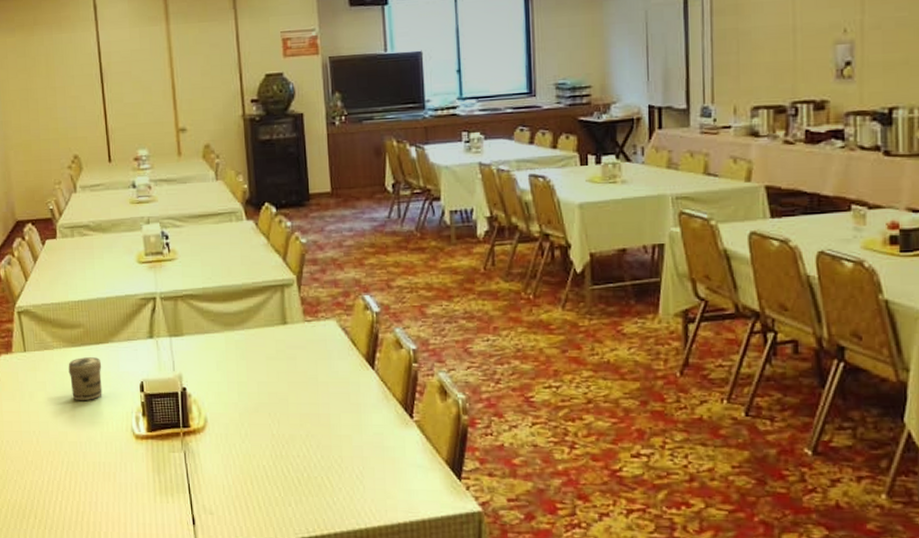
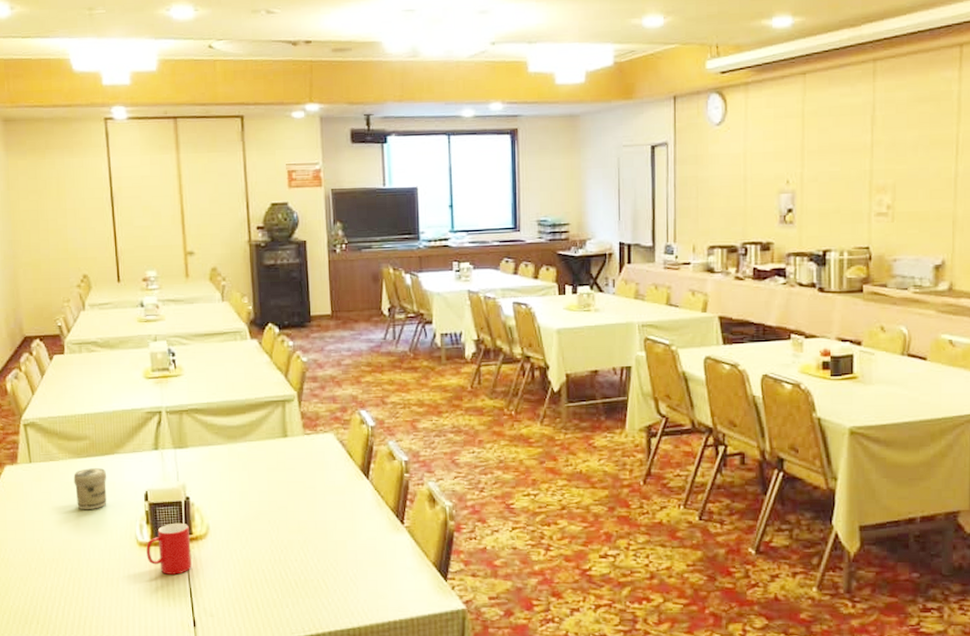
cup: none [143,415,190,470] -> present [146,523,192,575]

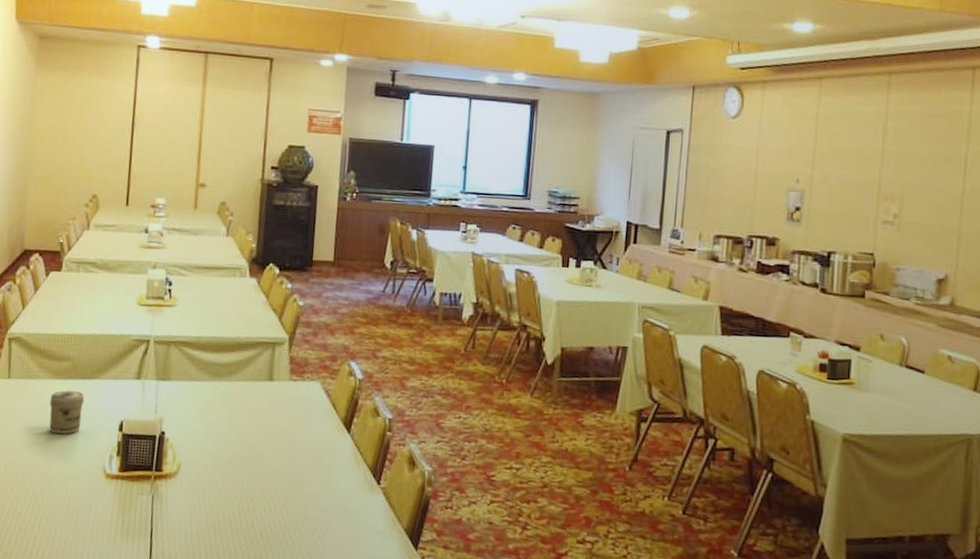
cup: present [146,523,192,575] -> none [111,457,160,513]

